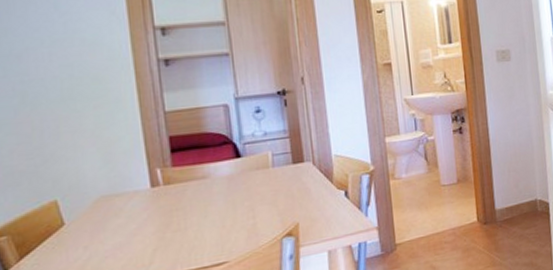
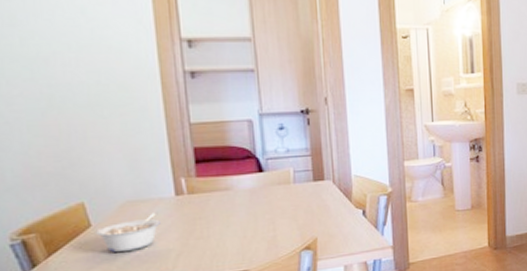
legume: none [70,206,136,251] -> present [96,212,160,252]

